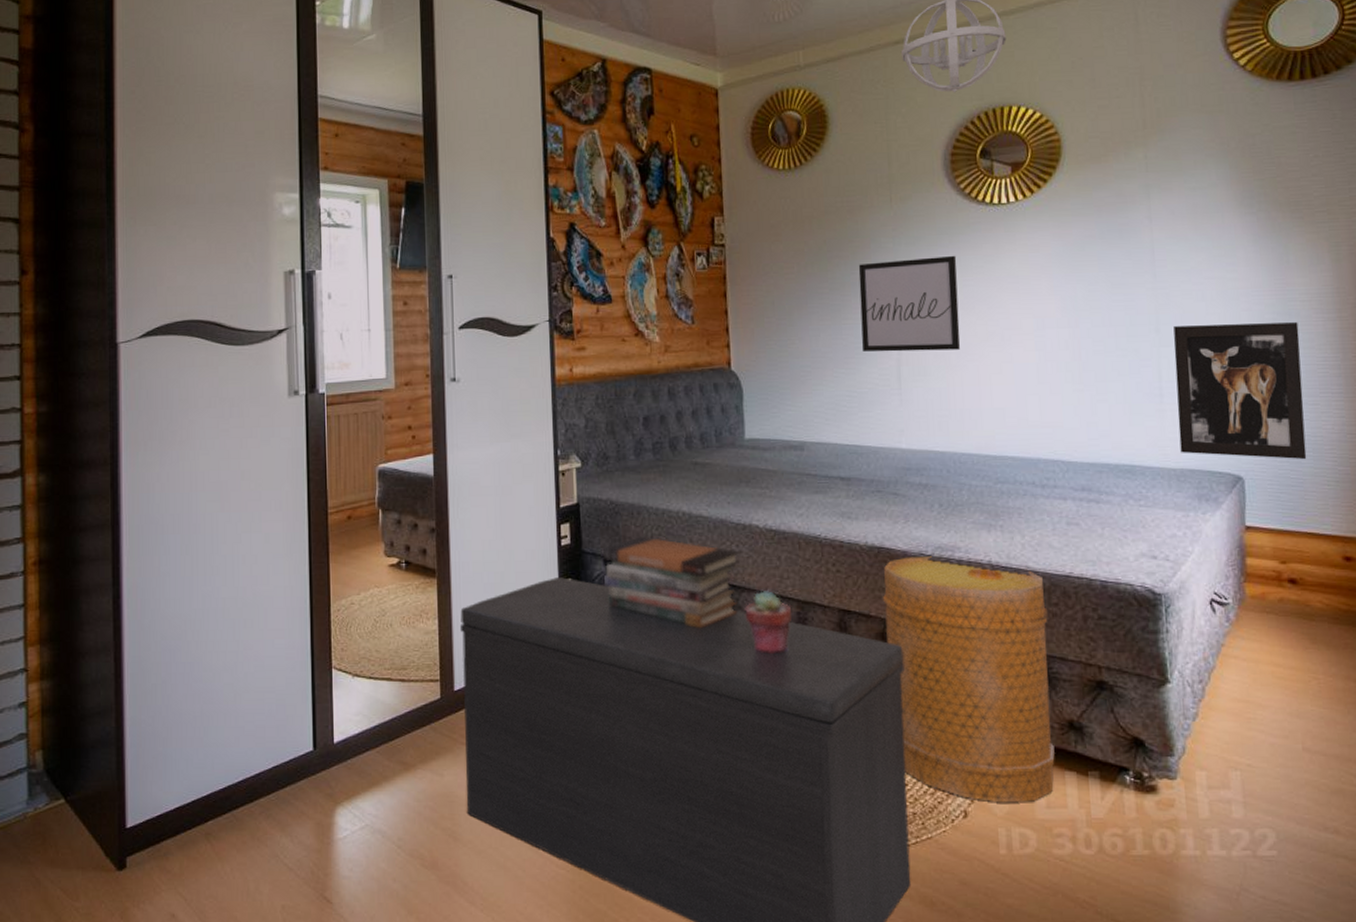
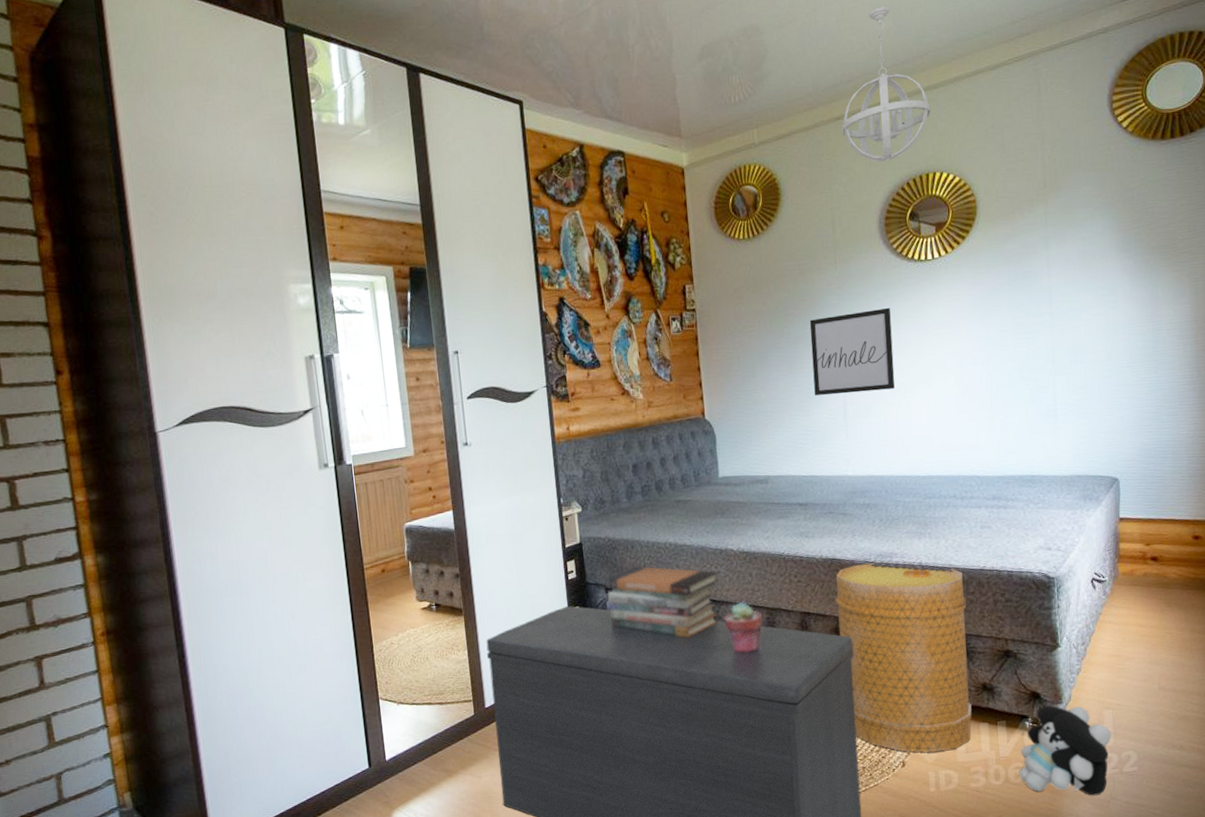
plush toy: none [1117,757,1240,883] -> present [1019,705,1111,796]
wall art: present [1173,322,1307,460] -> none [1066,348,1168,463]

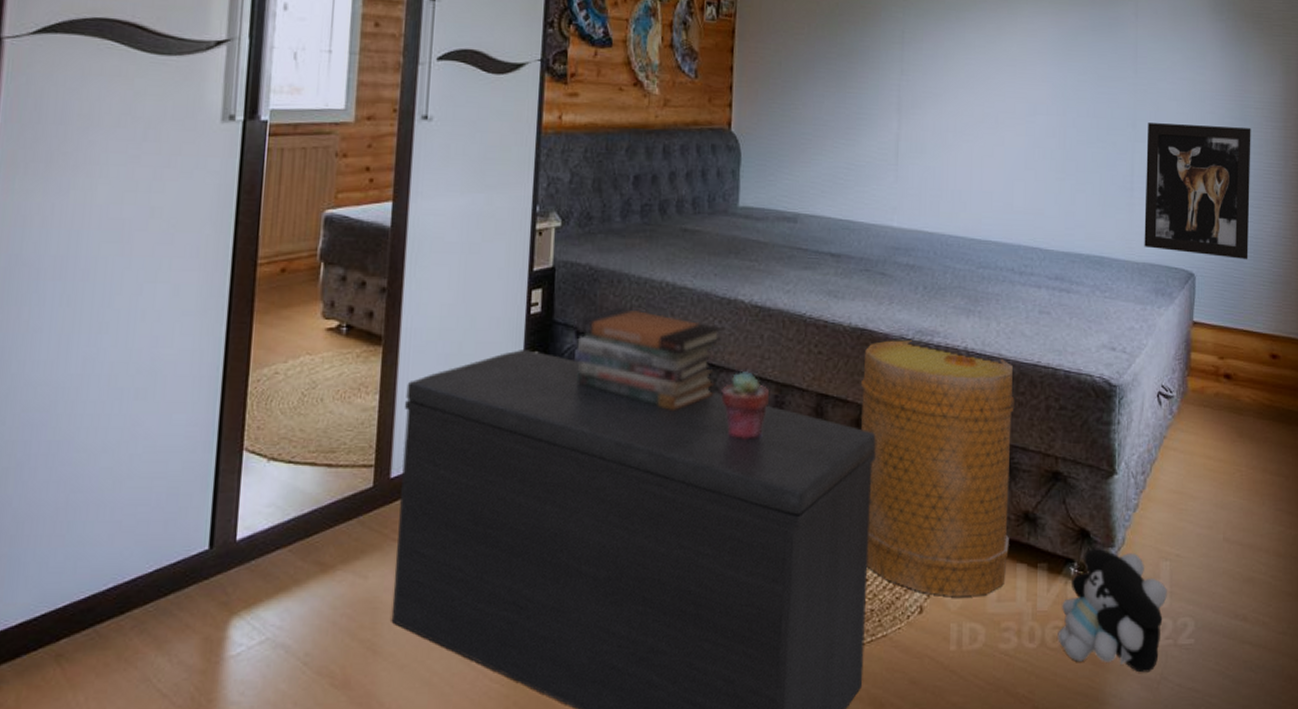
wall art: present [809,307,895,395] -> none [863,31,961,129]
wall art: none [1066,348,1168,463] -> present [1144,123,1251,260]

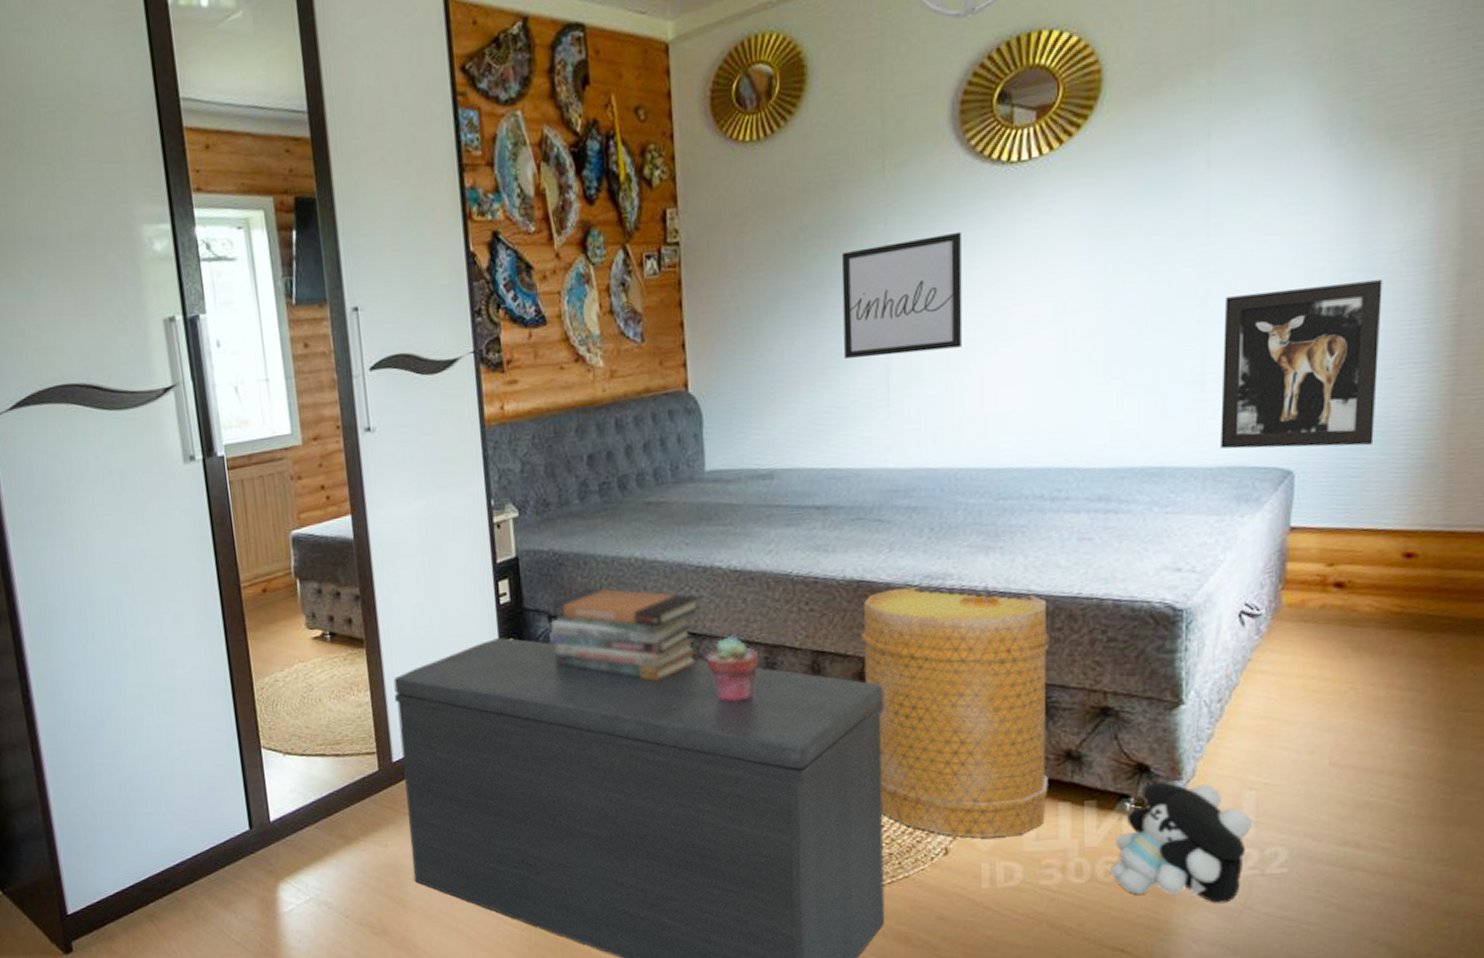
wall art: none [863,31,961,129] -> present [841,231,963,358]

